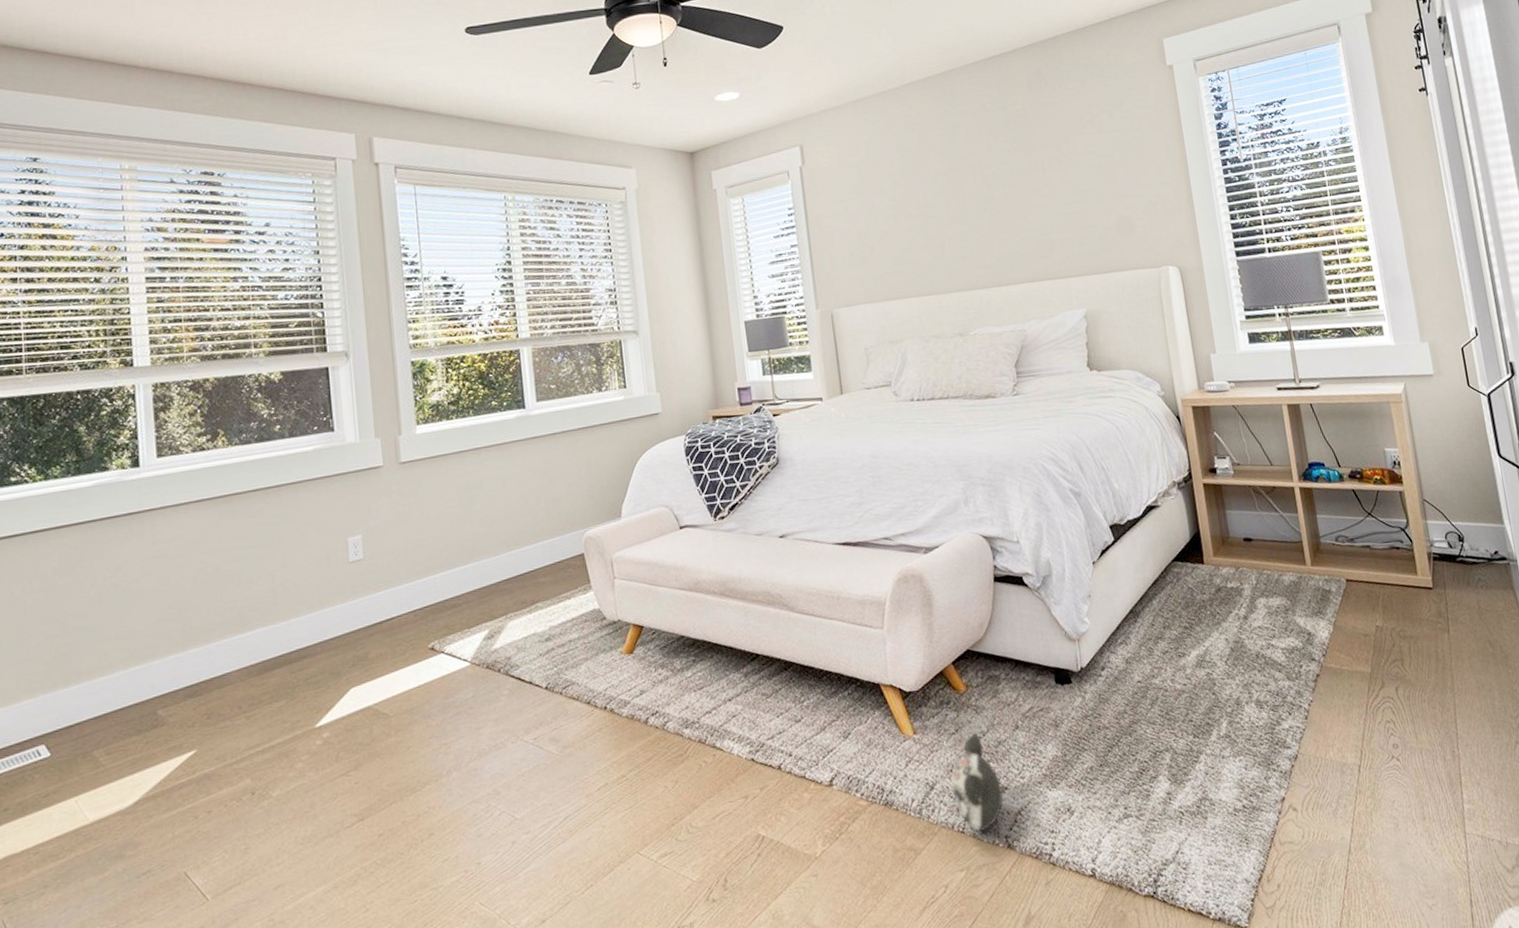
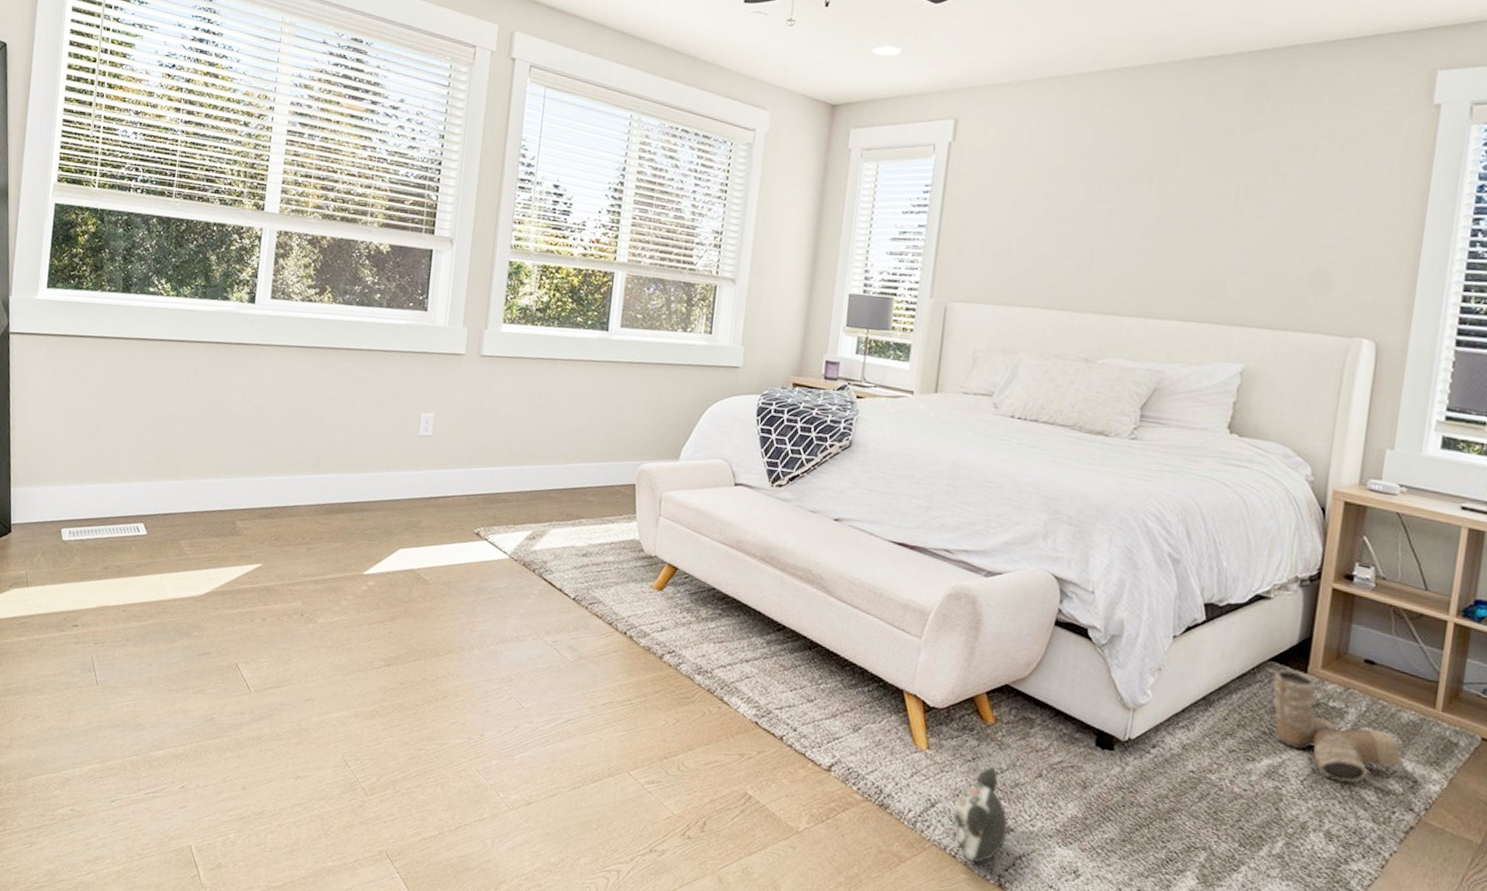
boots: none [1179,566,1293,652] -> present [1272,670,1401,783]

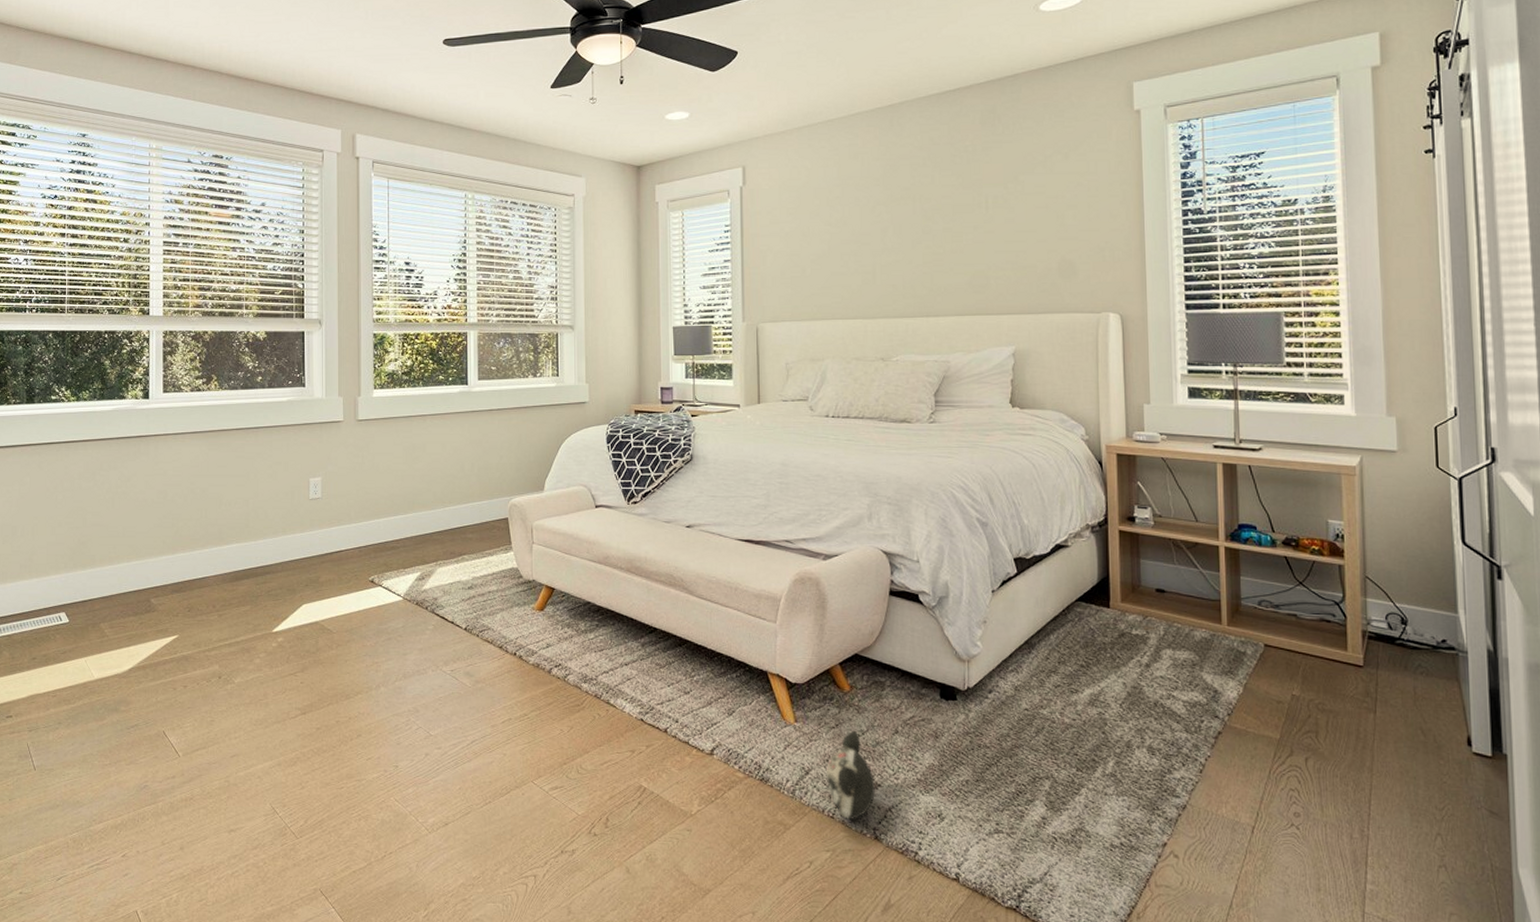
boots: present [1272,670,1401,783] -> none [1081,608,1200,701]

